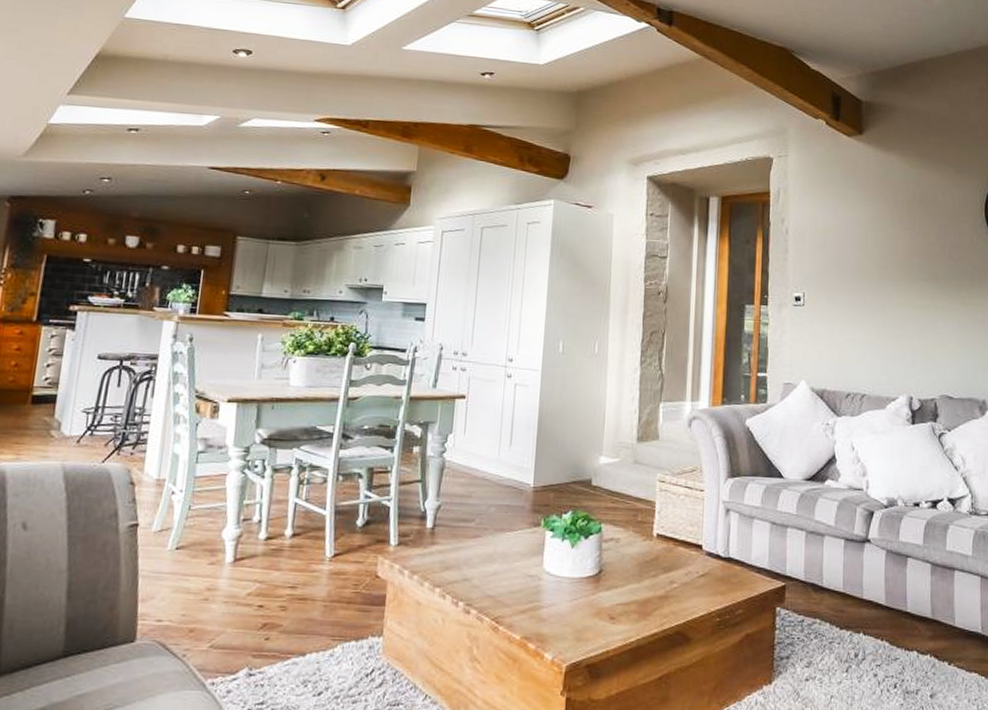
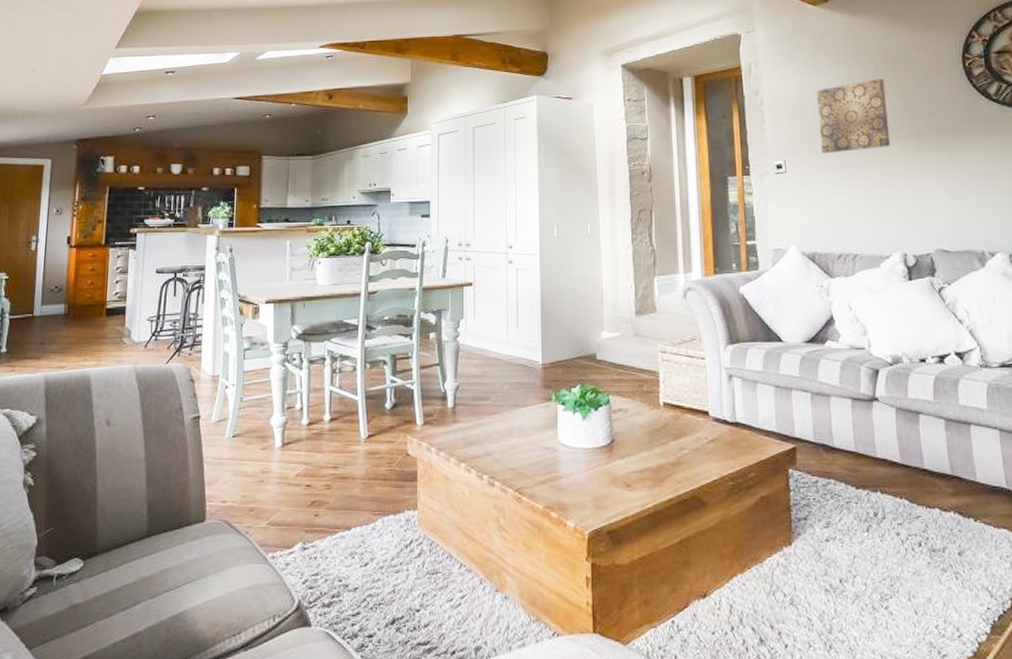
wall art: none [841,218,909,290] -> present [816,79,891,154]

